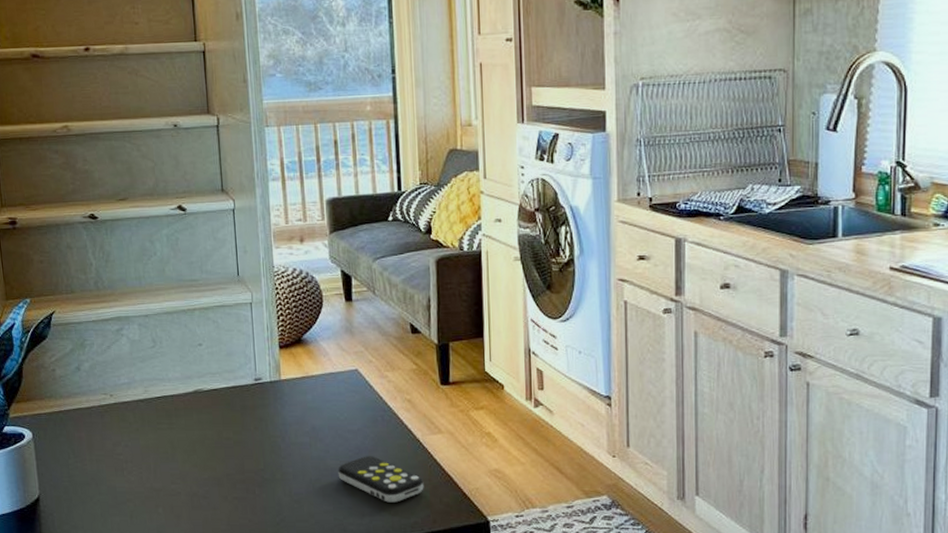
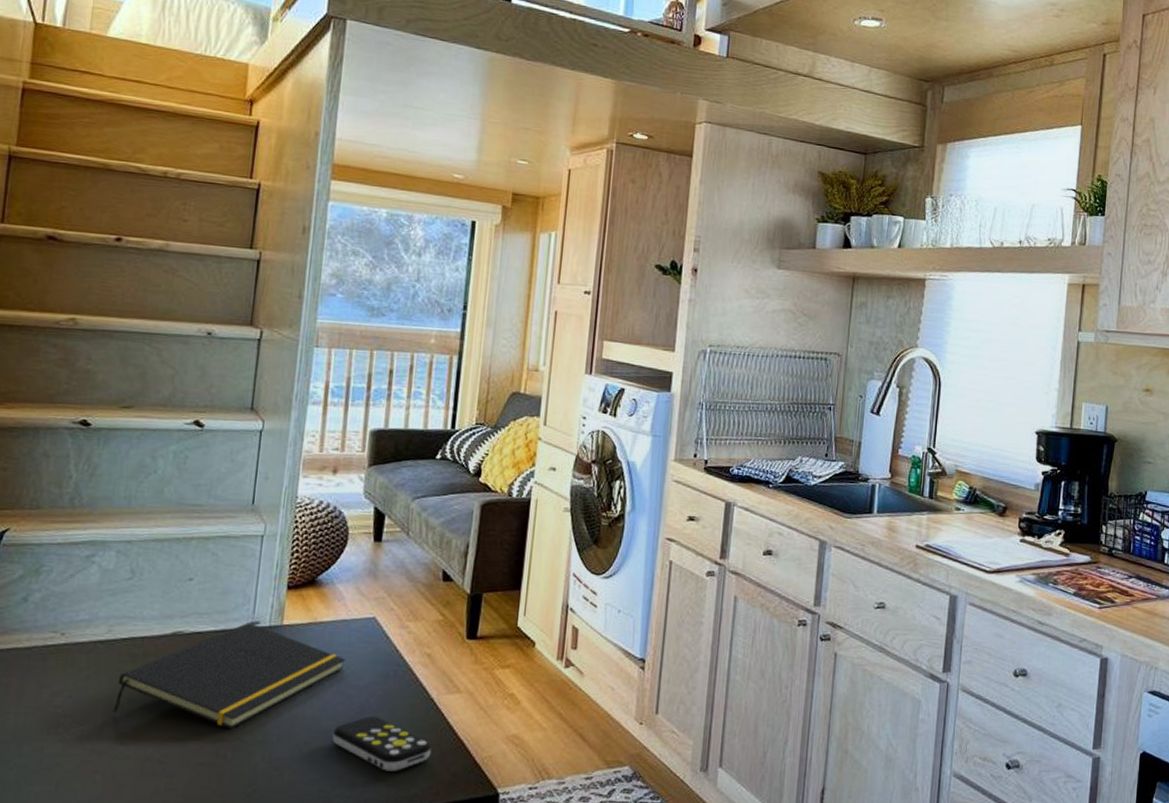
notepad: none [160,379,338,469] -> present [112,623,345,728]

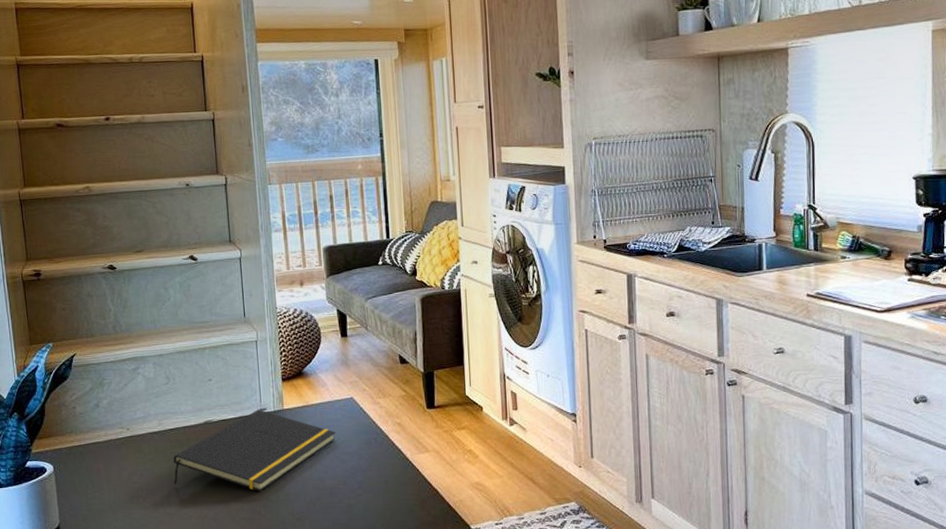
remote control: present [332,716,432,771] -> none [336,475,414,517]

